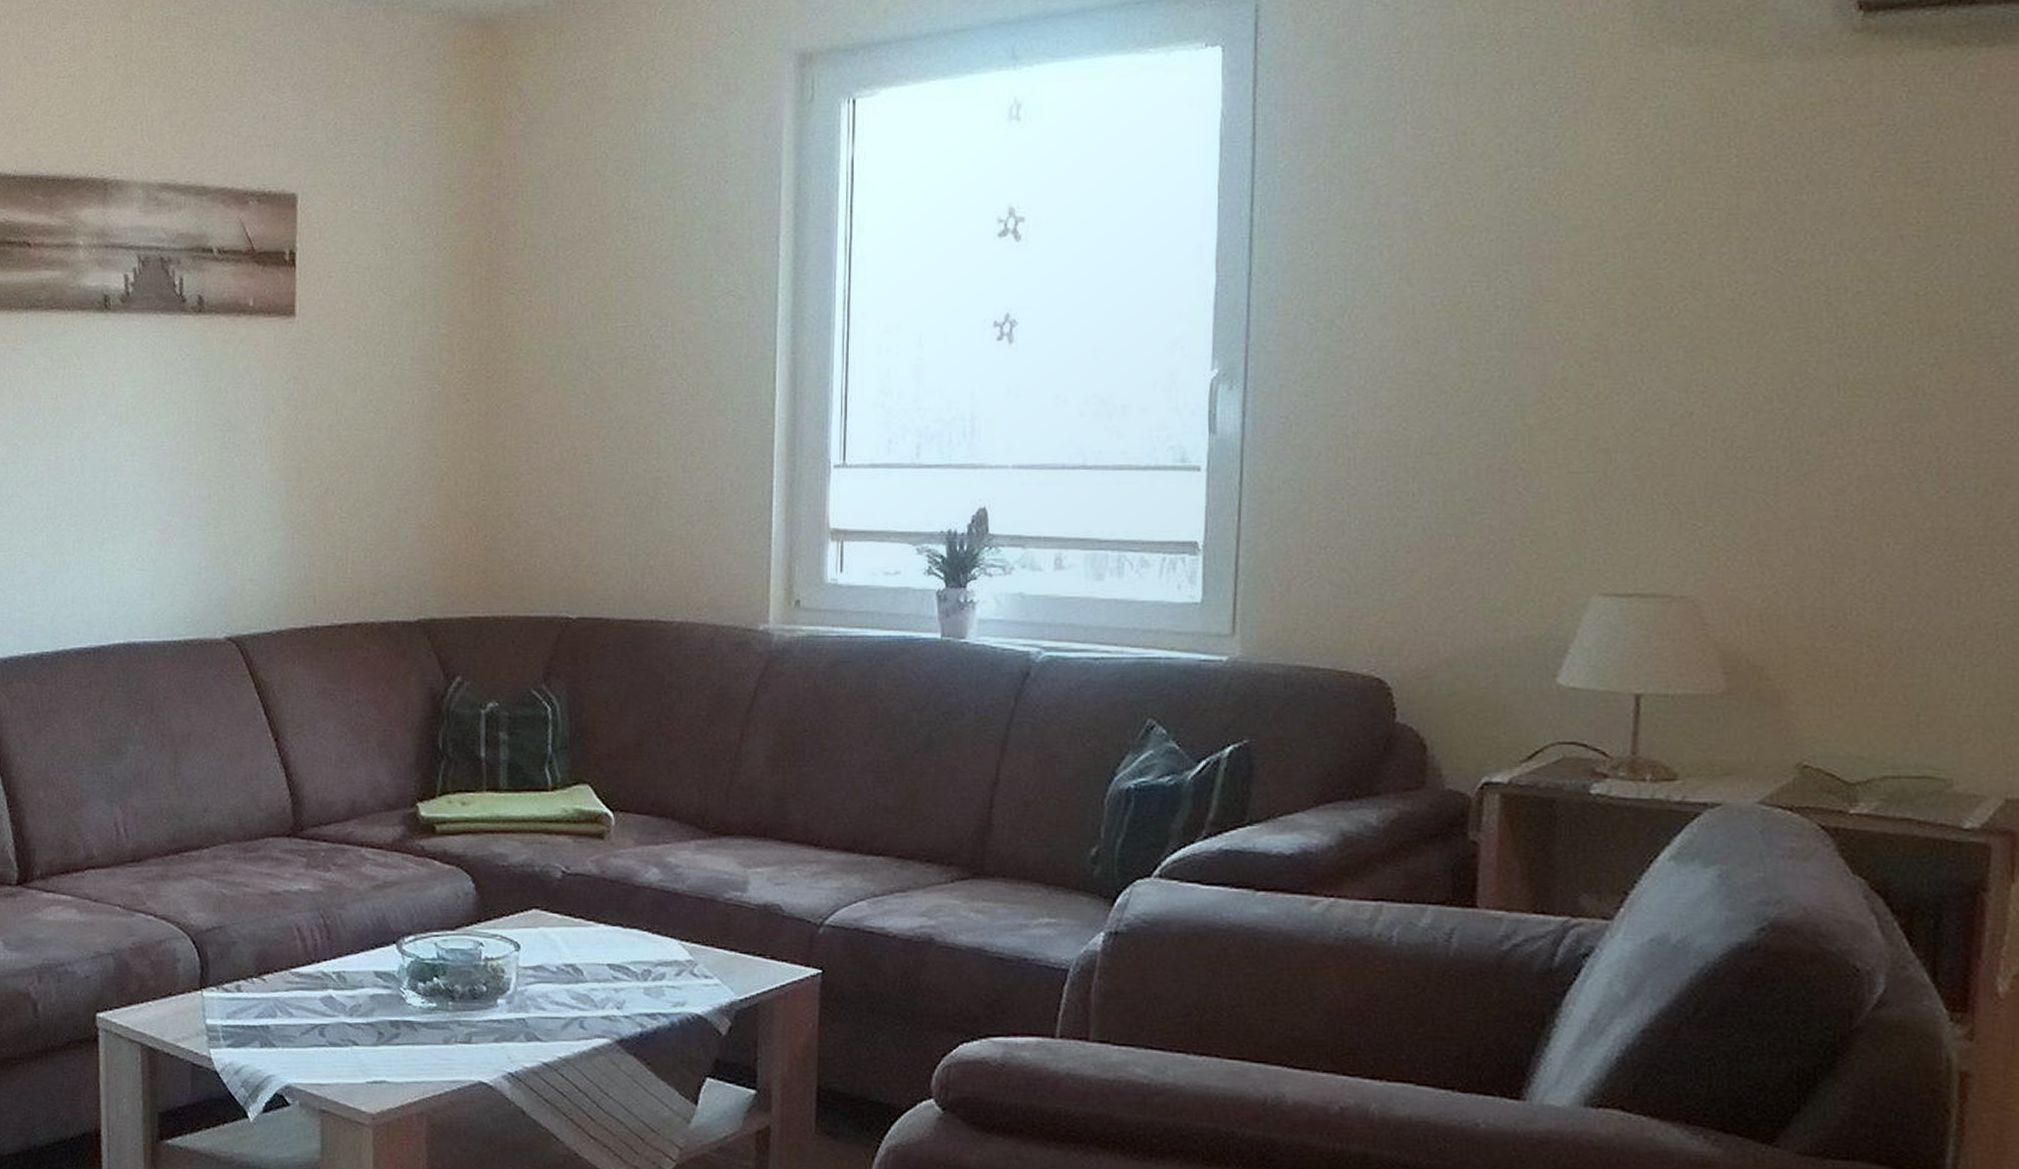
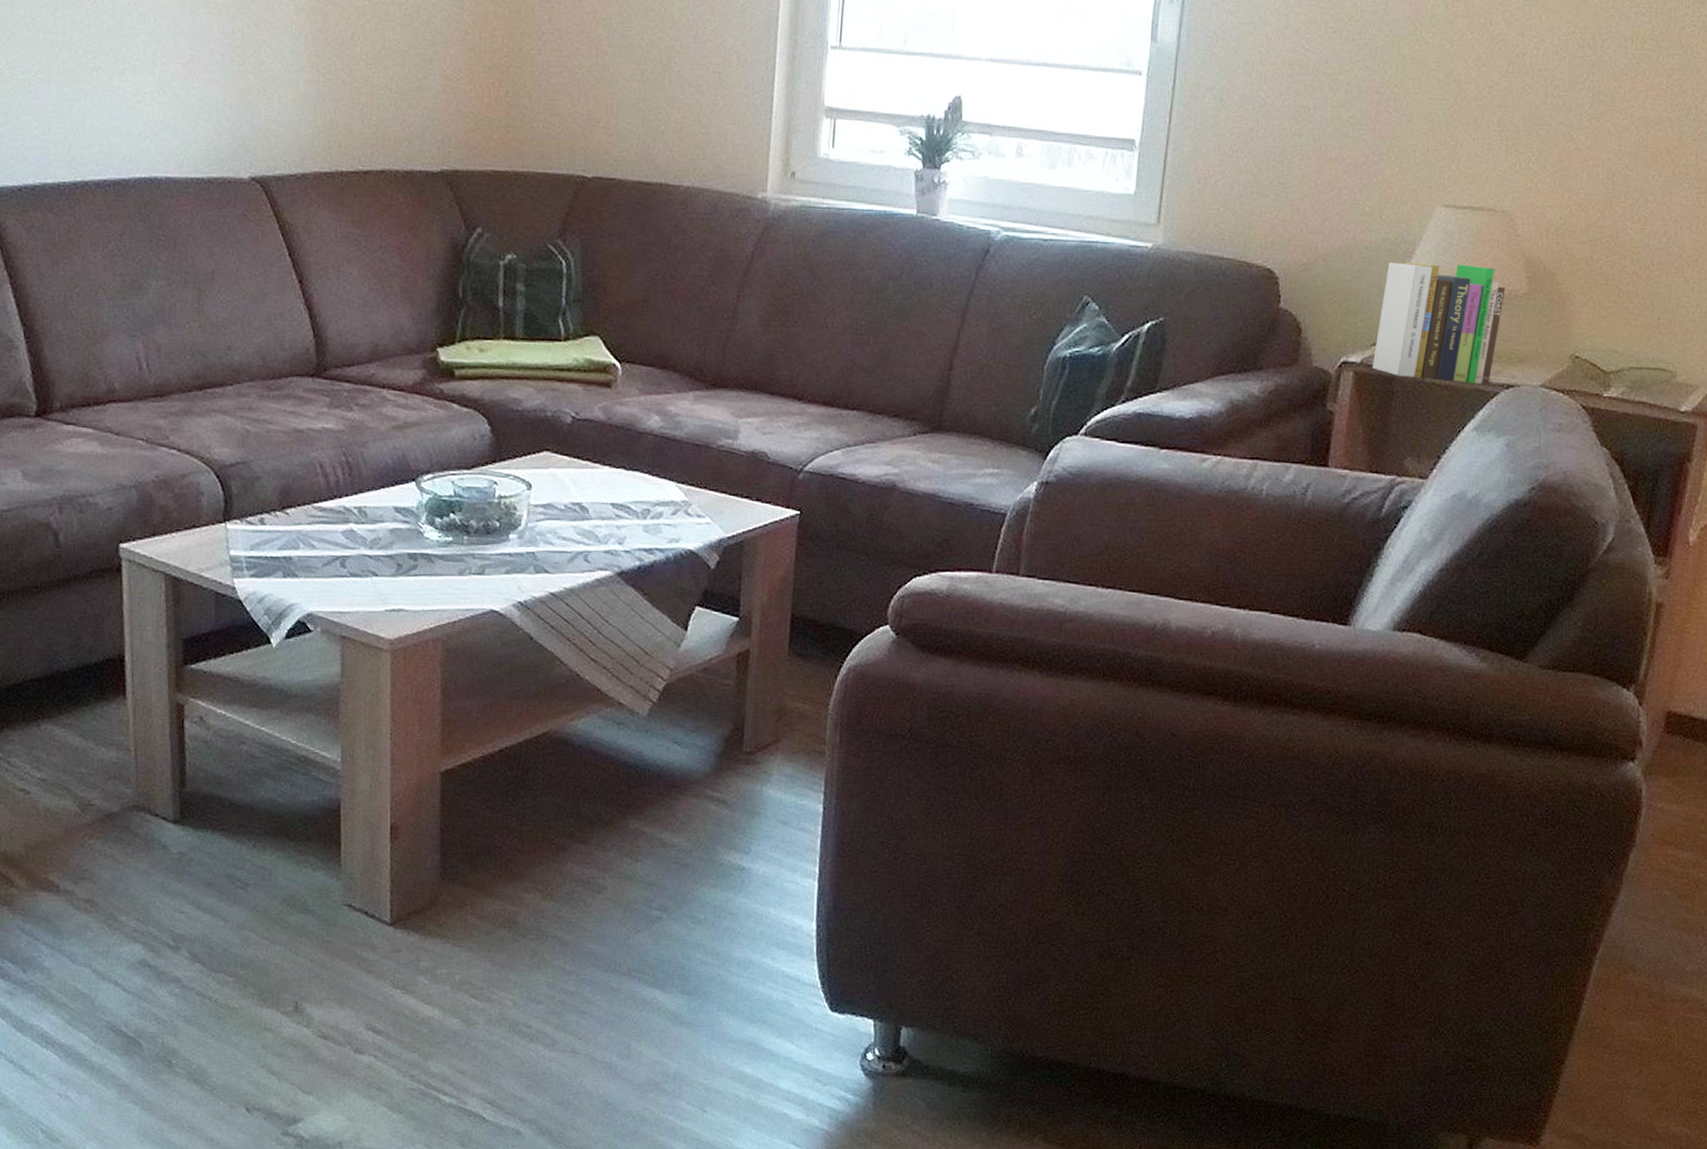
books: none [1525,661,1697,804] -> present [1372,261,1506,384]

